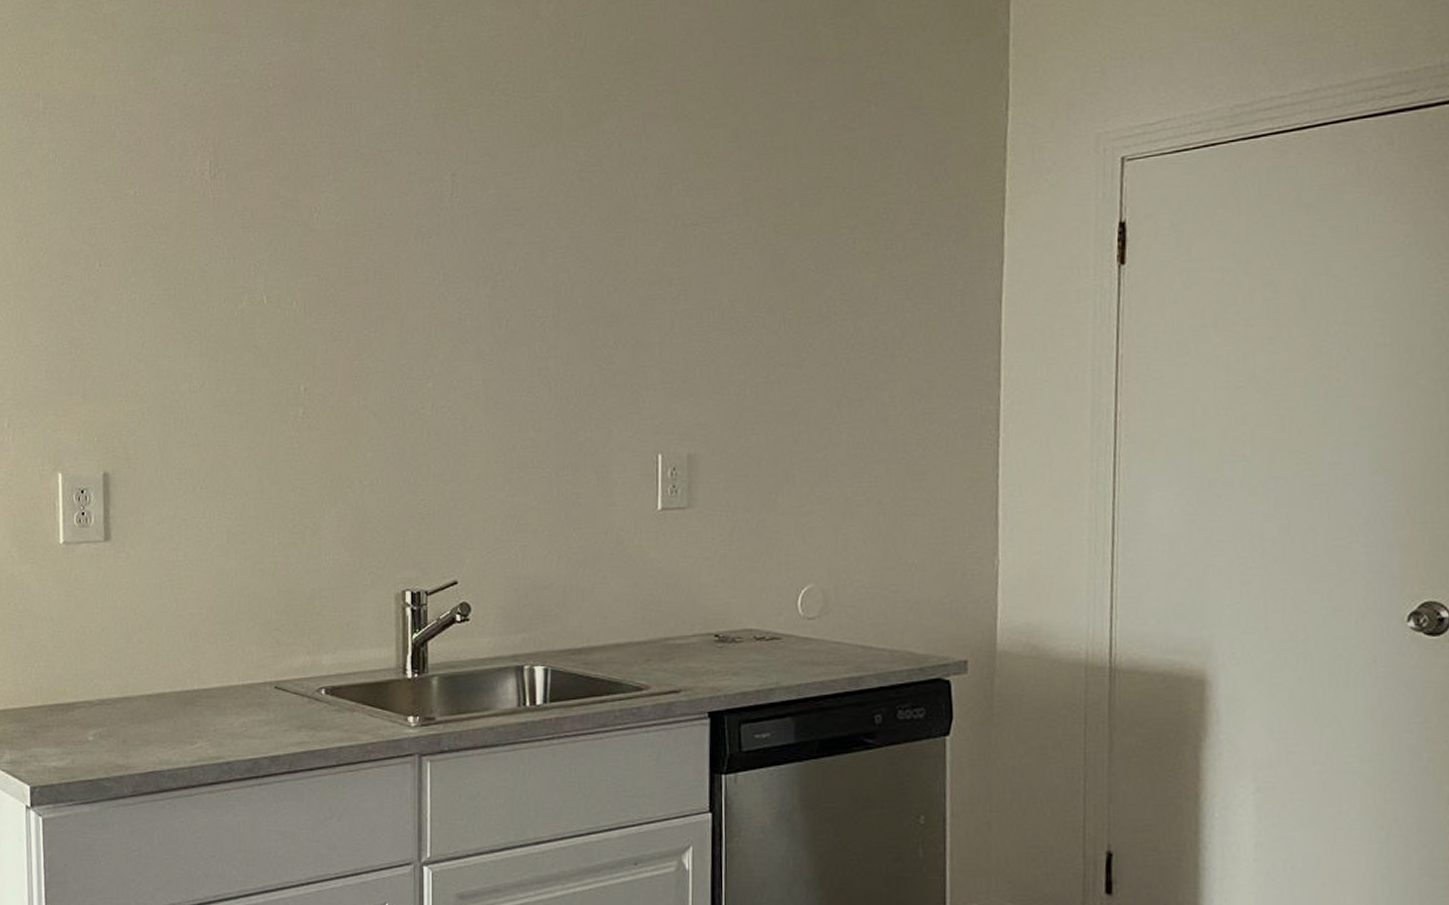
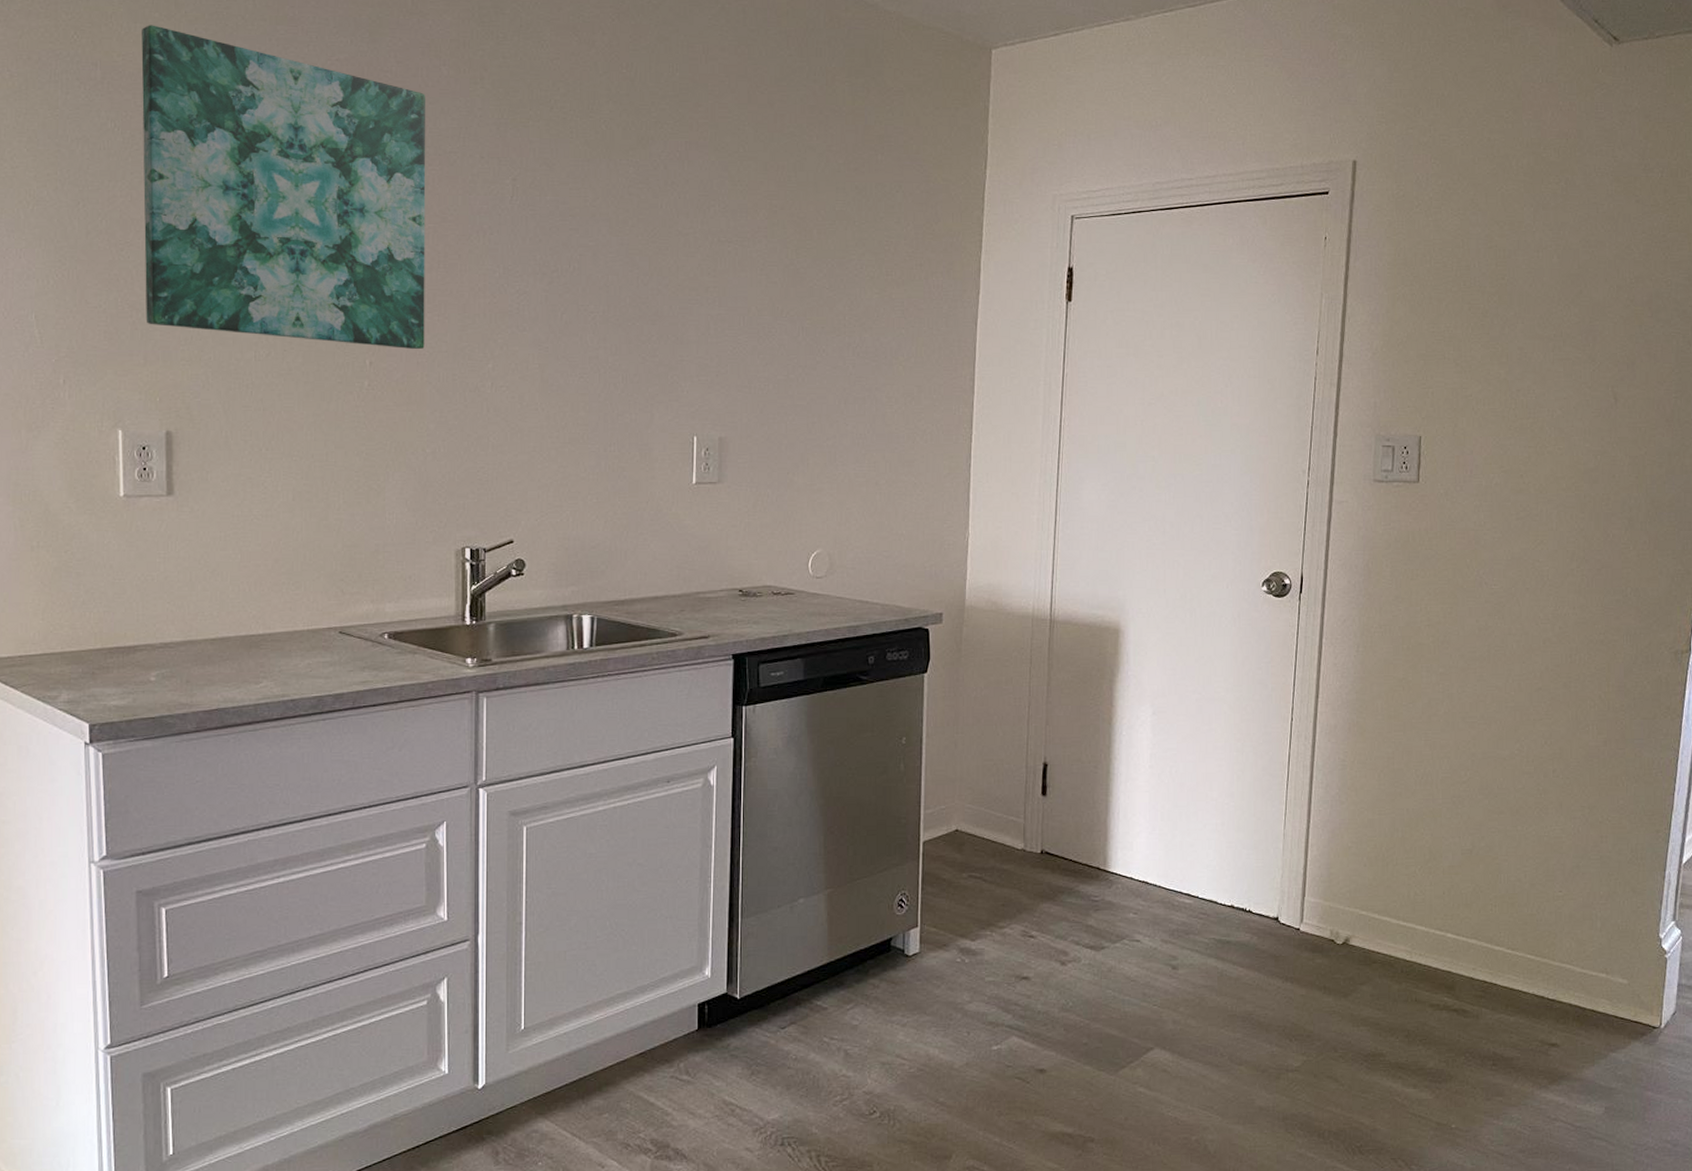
wall art: none [80,48,361,372] -> present [141,25,426,350]

